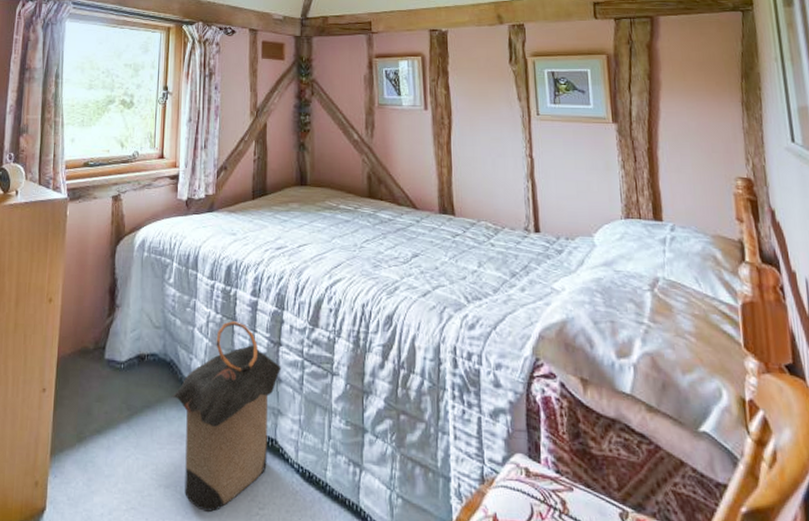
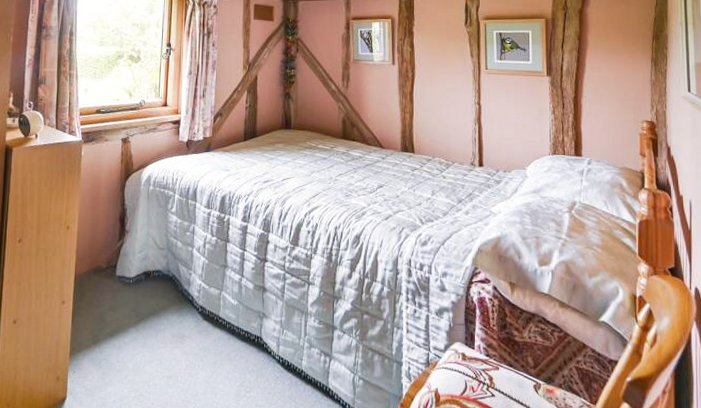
laundry hamper: present [171,321,282,512] -> none [173,242,267,396]

